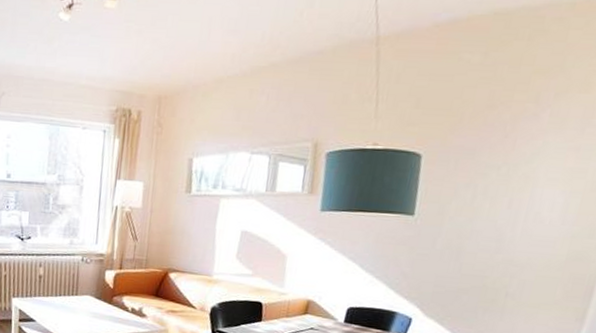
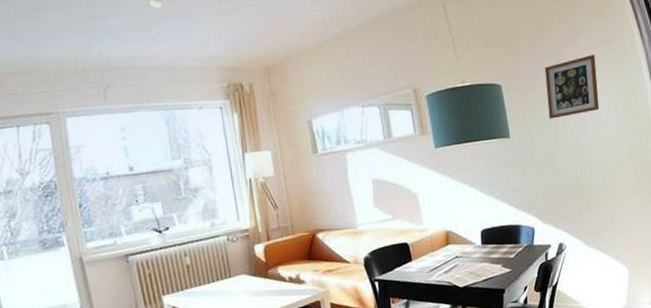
picture frame: none [470,135,559,204] -> present [544,54,600,119]

